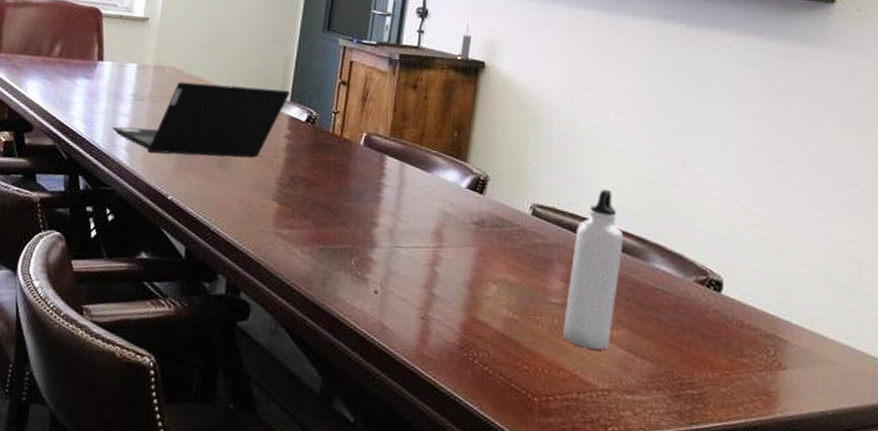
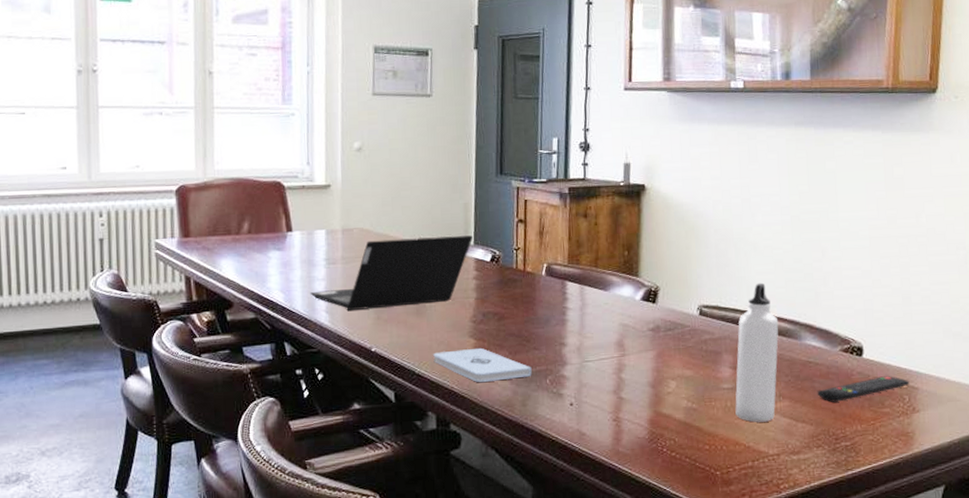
notepad: none [231,211,337,254] -> present [433,347,532,382]
remote control: none [662,319,777,341] -> present [817,376,910,402]

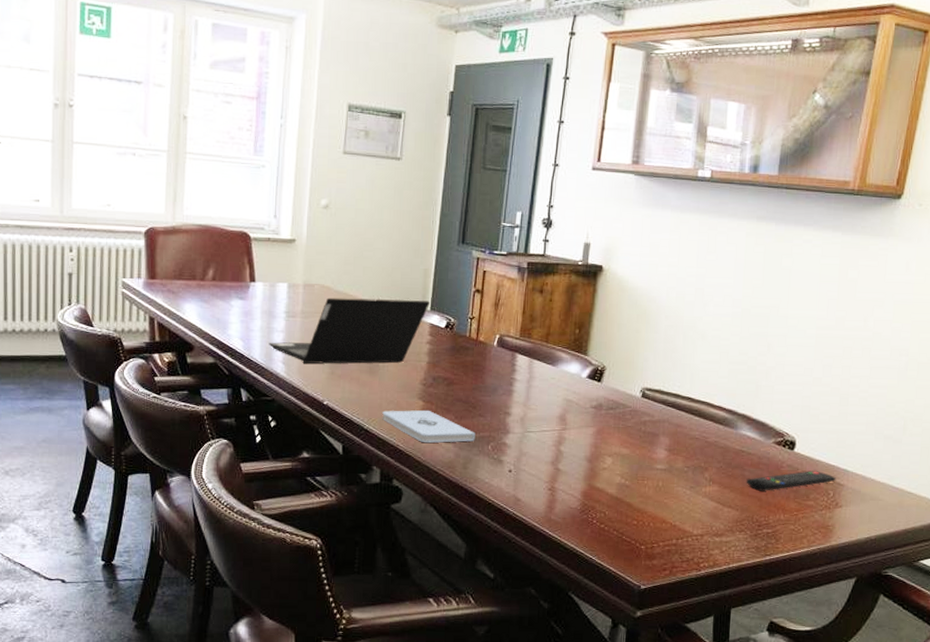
water bottle: present [735,282,779,422] -> none [666,371,718,504]

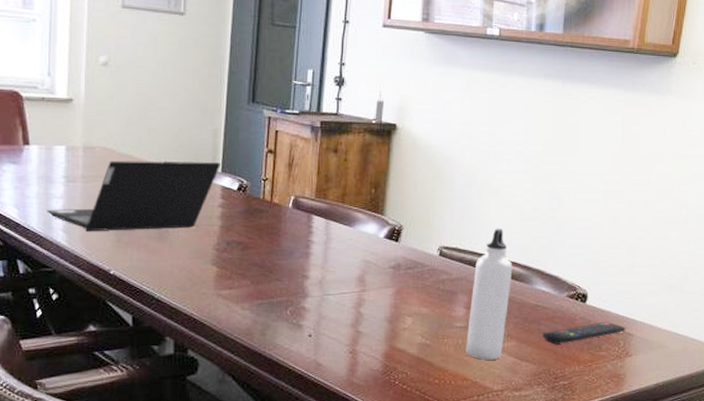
notepad: present [382,410,475,443] -> none [174,276,273,310]
water bottle: none [666,371,718,504] -> present [466,228,513,360]

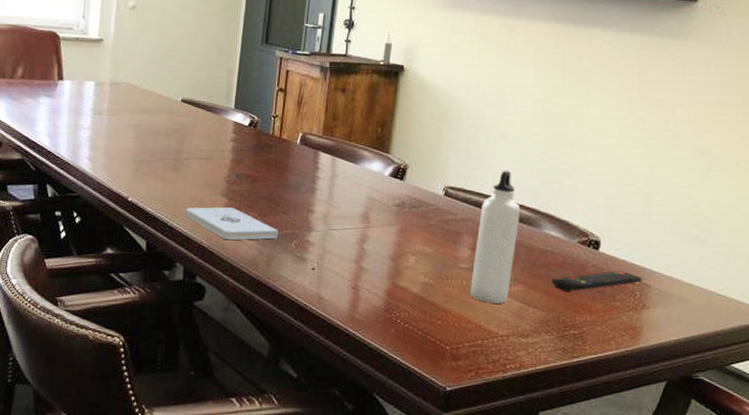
laptop computer: present [47,160,220,232] -> none [75,96,234,161]
notepad: none [174,276,273,310] -> present [186,207,279,240]

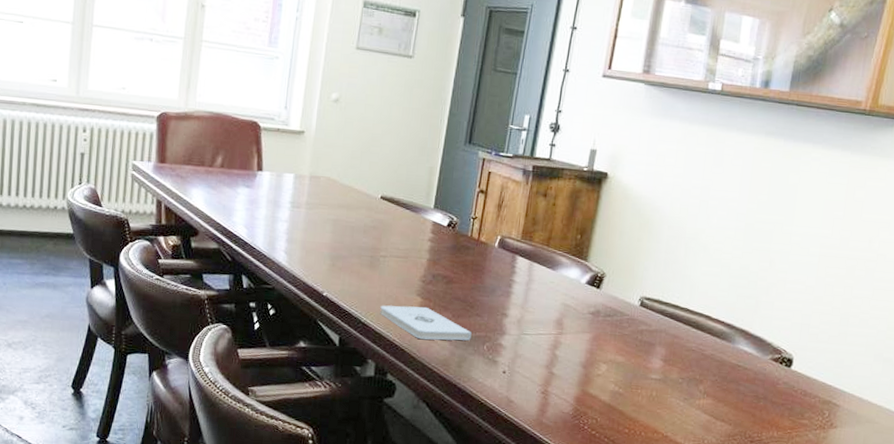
water bottle: present [470,170,521,304] -> none [659,283,716,416]
remote control: present [551,271,643,292] -> none [740,389,833,407]

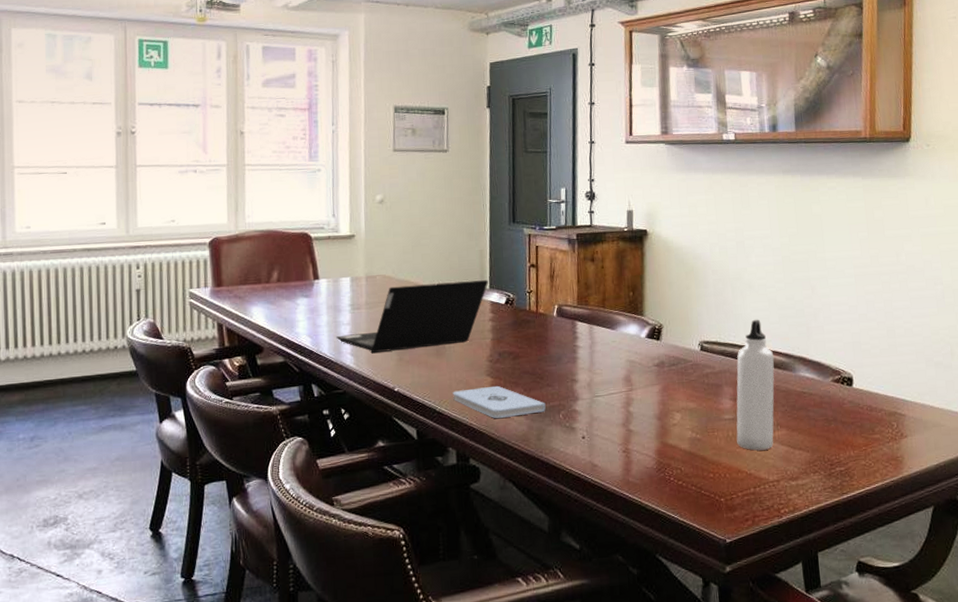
laptop computer: none [272,190,433,259] -> present [336,280,488,354]
water bottle: none [659,283,716,416] -> present [736,319,775,451]

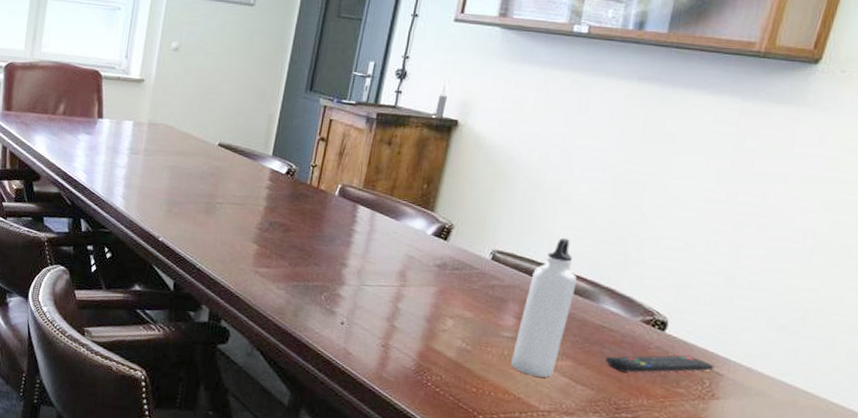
laptop computer: present [336,280,488,354] -> none [110,137,272,206]
notepad: present [453,385,546,418] -> none [215,251,309,290]
remote control: none [812,404,897,430] -> present [605,355,715,373]

